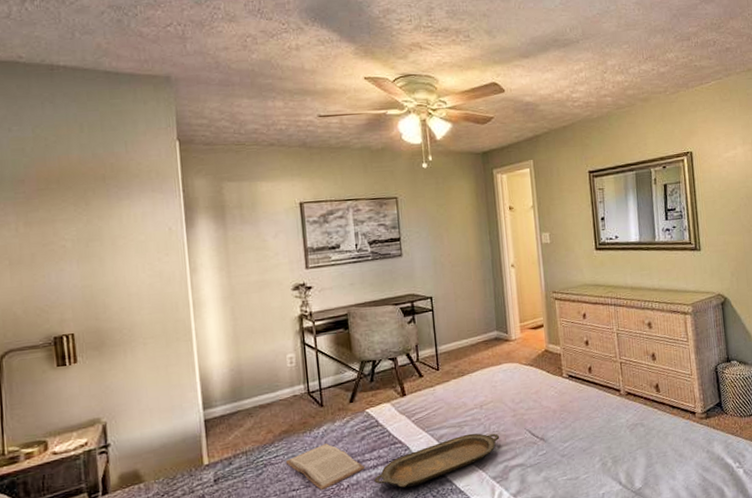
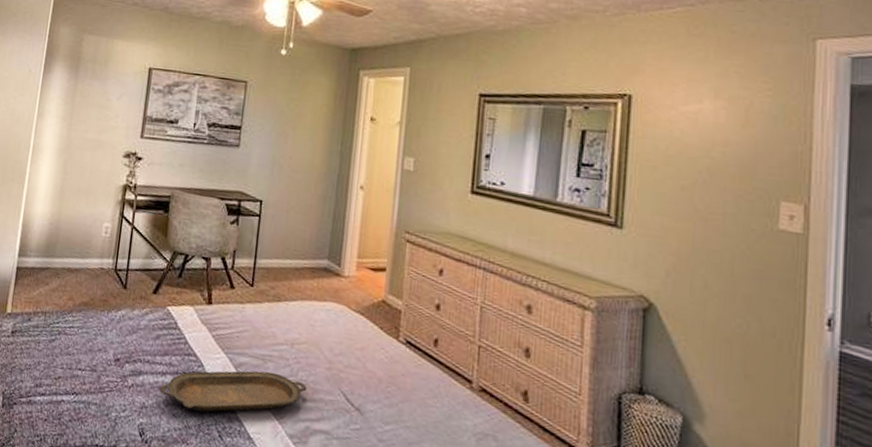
book: present [285,443,366,491] -> none [78,329,154,381]

